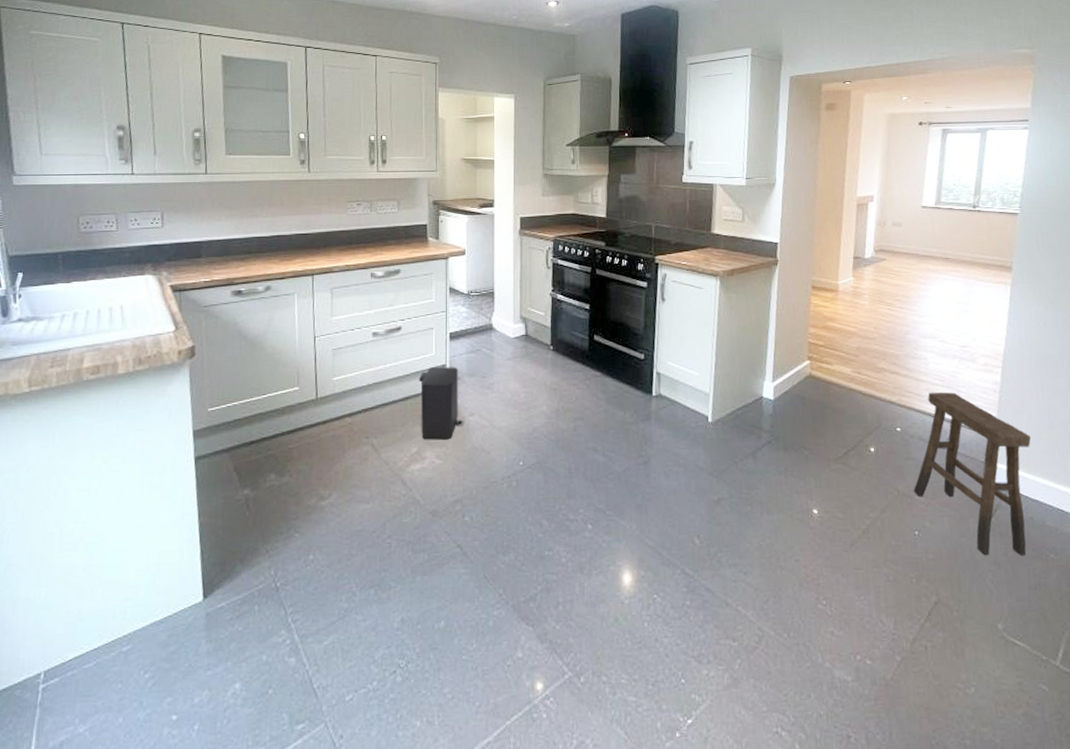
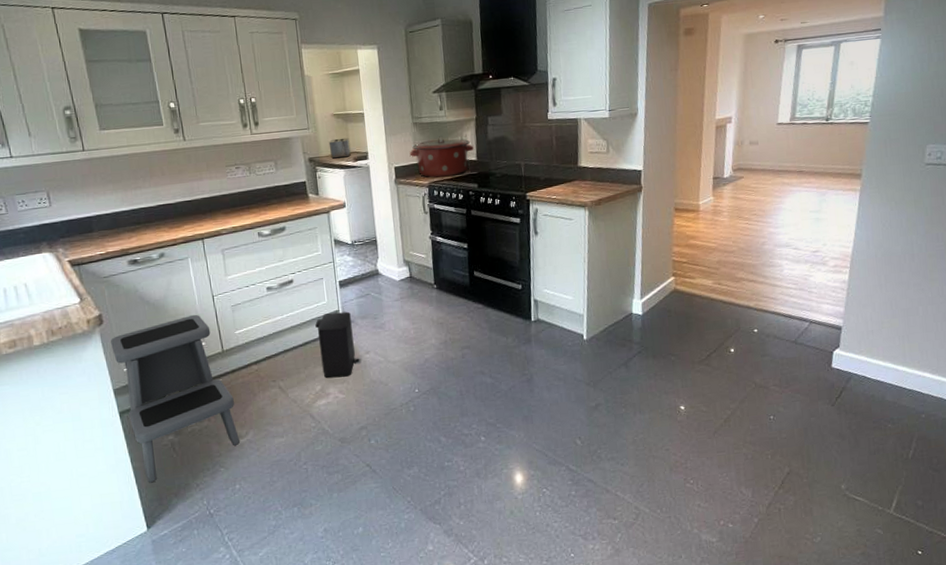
step stool: none [199,356,321,544] -> present [111,315,240,483]
toaster: none [455,183,478,203] -> present [328,137,352,159]
casserole: none [537,190,604,232] -> present [409,136,474,178]
stool: present [913,392,1031,556] -> none [769,293,874,430]

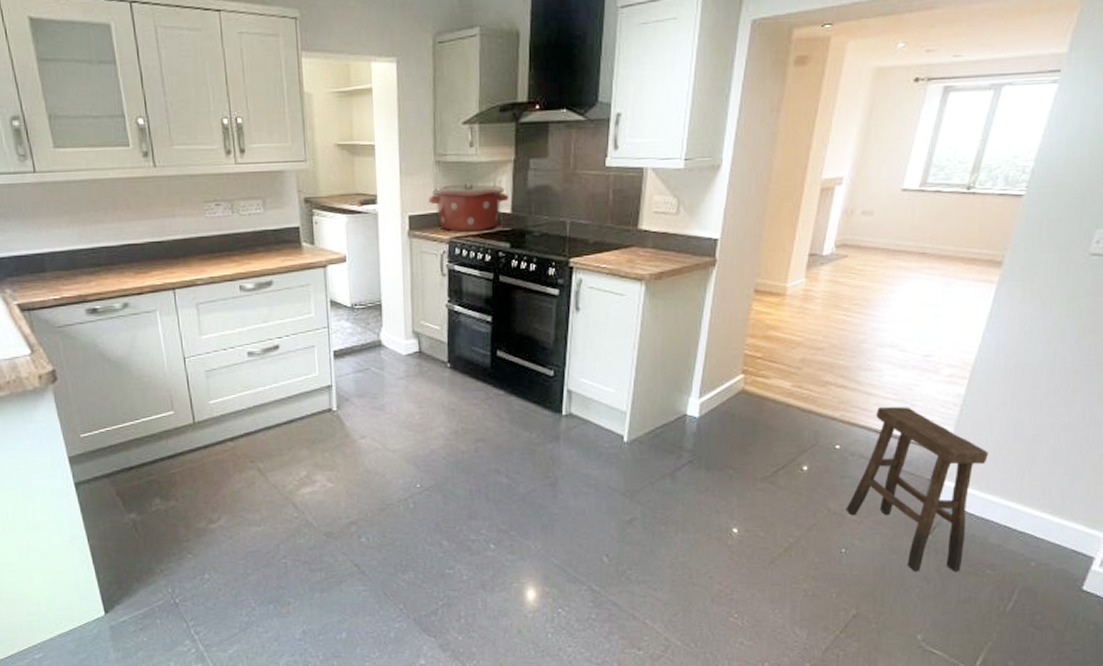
step stool: present [111,315,240,483] -> none [65,379,210,564]
pedal bin: present [315,311,362,379] -> none [303,387,355,464]
toaster: present [328,137,352,159] -> none [329,175,357,201]
stool: none [769,293,874,430] -> present [846,406,988,572]

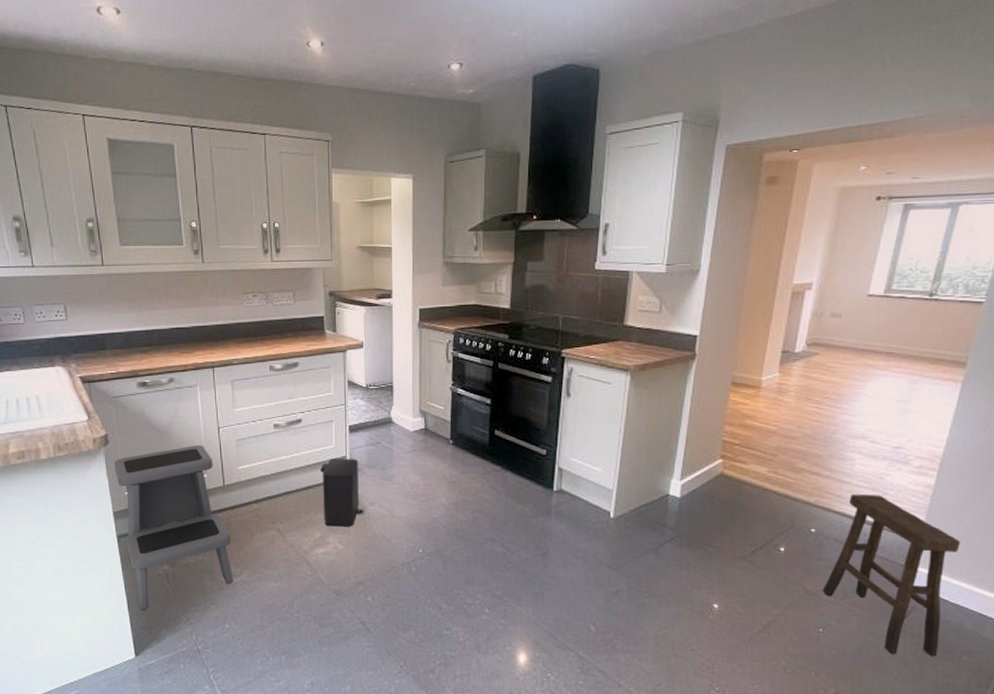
step stool: none [65,379,210,564] -> present [114,446,233,611]
pedal bin: none [303,387,355,464] -> present [320,458,365,527]
casserole: present [428,180,509,232] -> none [437,279,508,324]

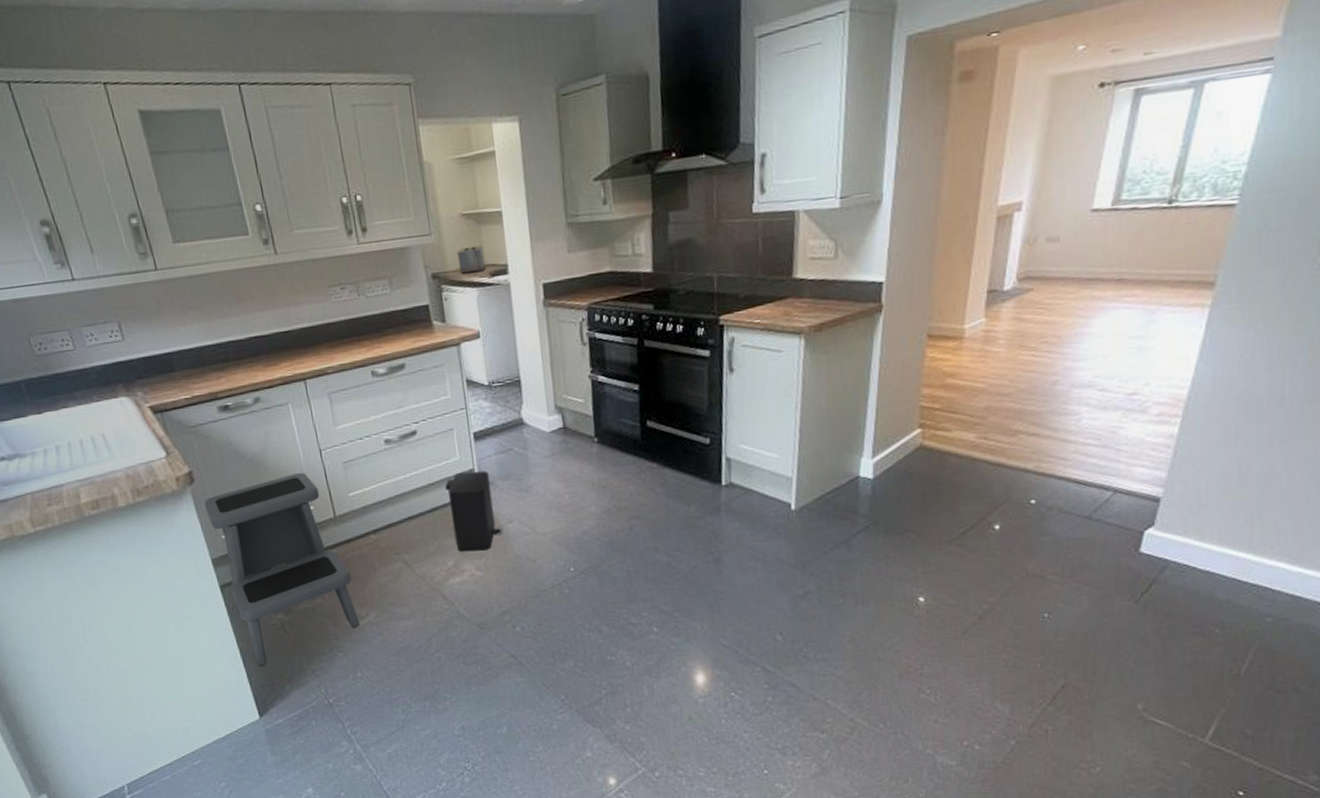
toaster: none [351,272,375,294] -> present [456,245,487,274]
stool: present [822,494,960,657] -> none [1046,452,1209,634]

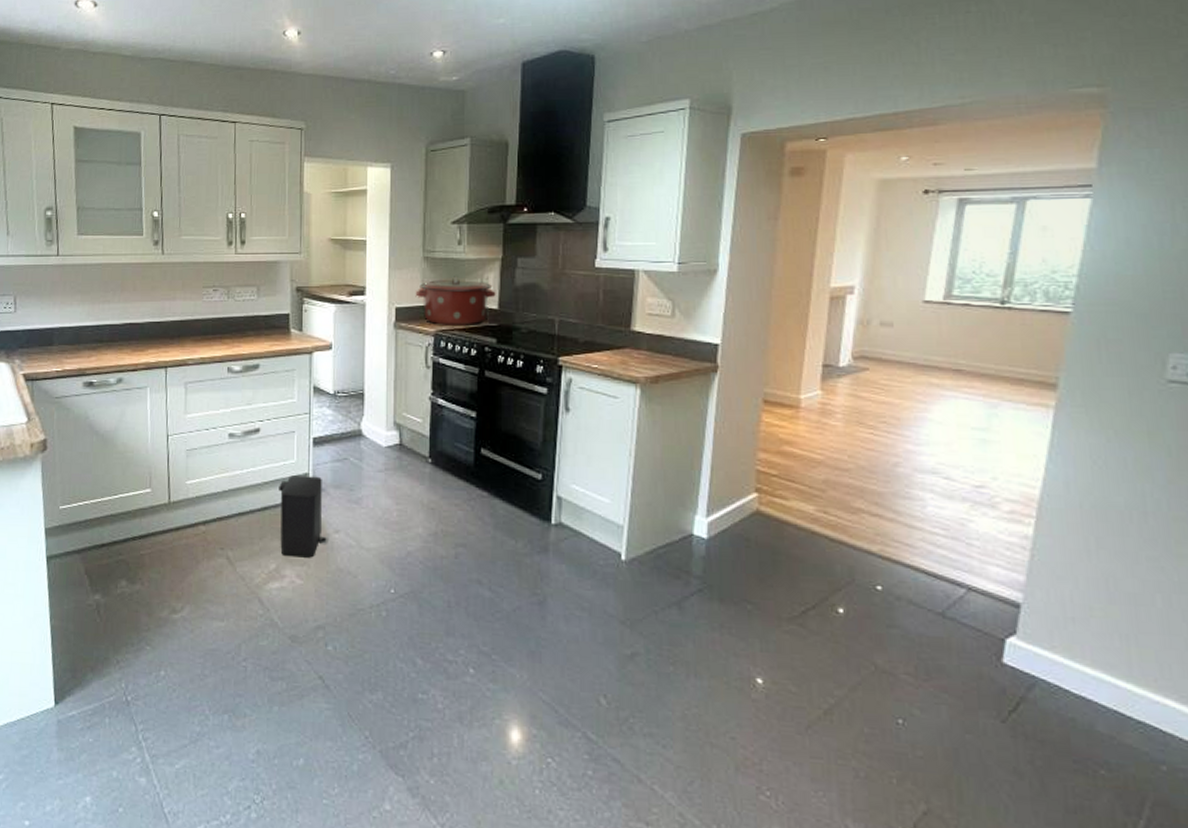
step stool: present [204,473,360,667] -> none [51,455,173,649]
toaster: present [456,245,487,274] -> none [321,267,347,290]
casserole: none [562,240,649,298] -> present [415,276,496,325]

